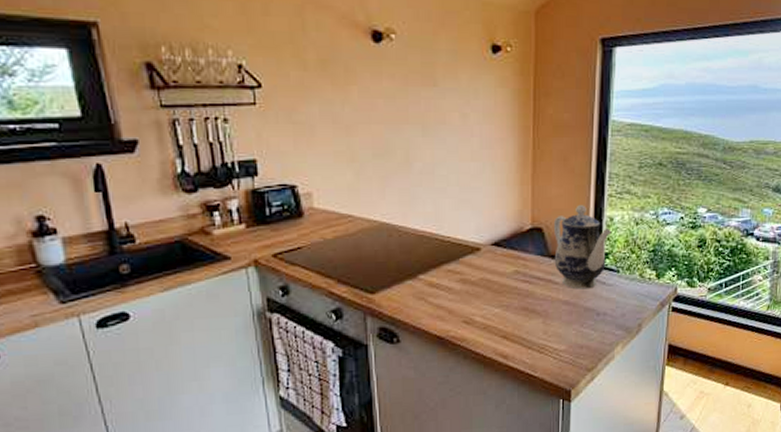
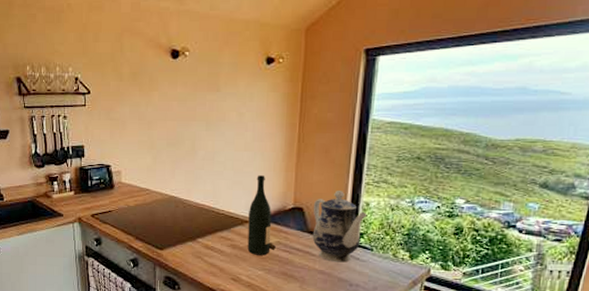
wine bottle: none [480,191,513,290] -> present [247,175,276,255]

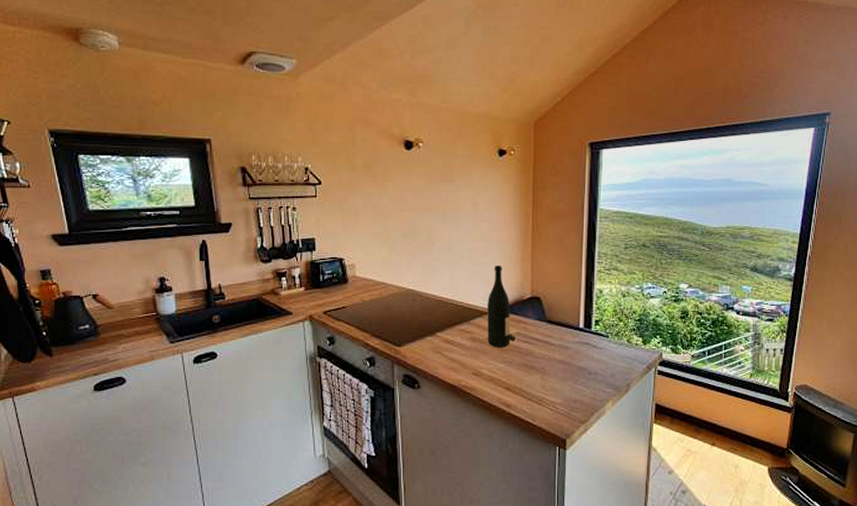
teapot: present [312,191,368,263] -> none [550,279,601,351]

